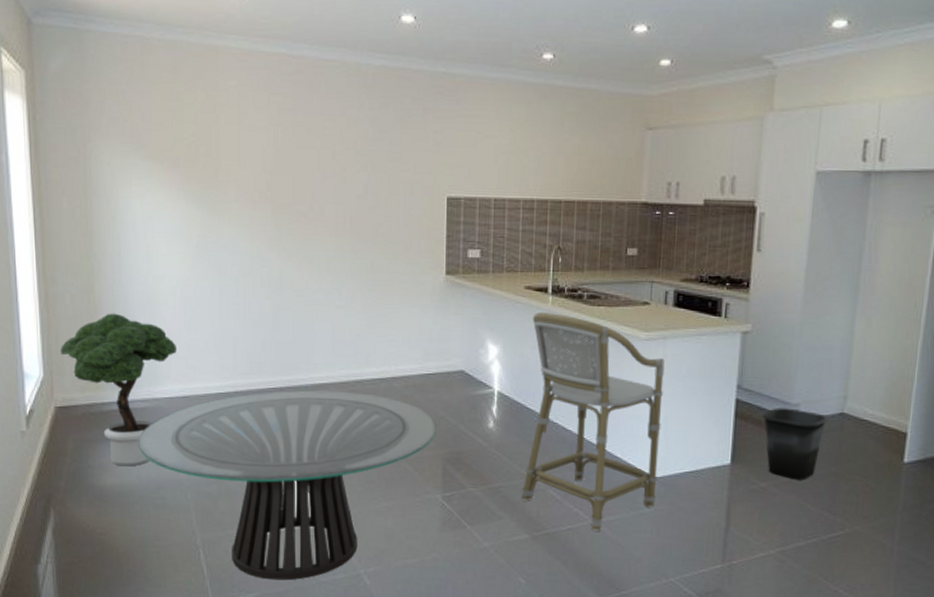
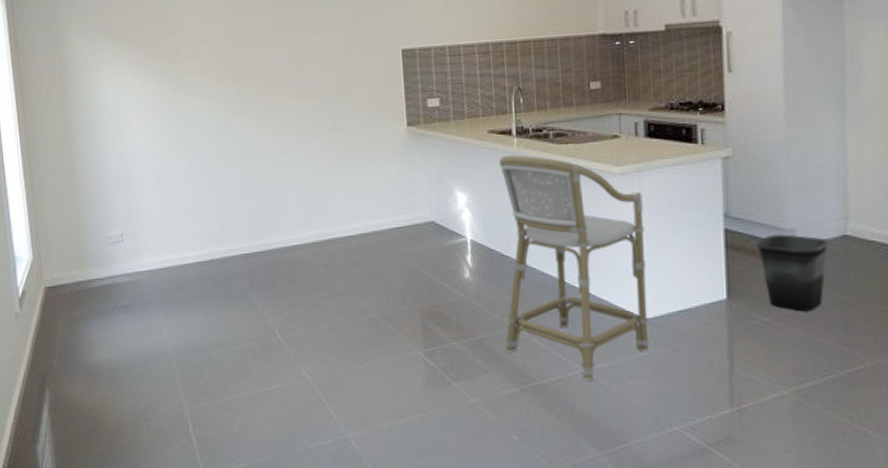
potted tree: present [60,313,178,467] -> none [46,192,154,342]
dining table: present [138,390,437,581] -> none [123,251,412,449]

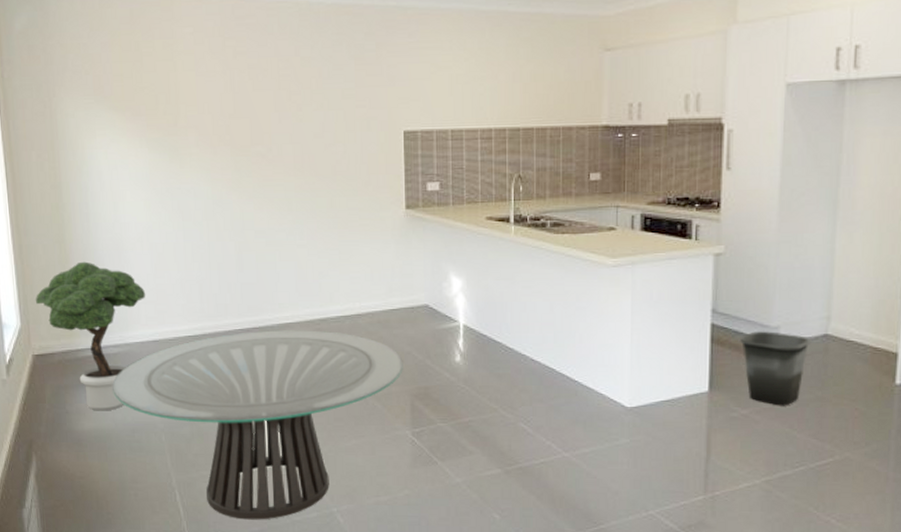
potted tree: none [46,192,154,342] -> present [35,261,146,411]
dining table: none [123,251,412,449] -> present [112,330,403,520]
bar stool: present [498,155,649,380] -> none [492,243,634,464]

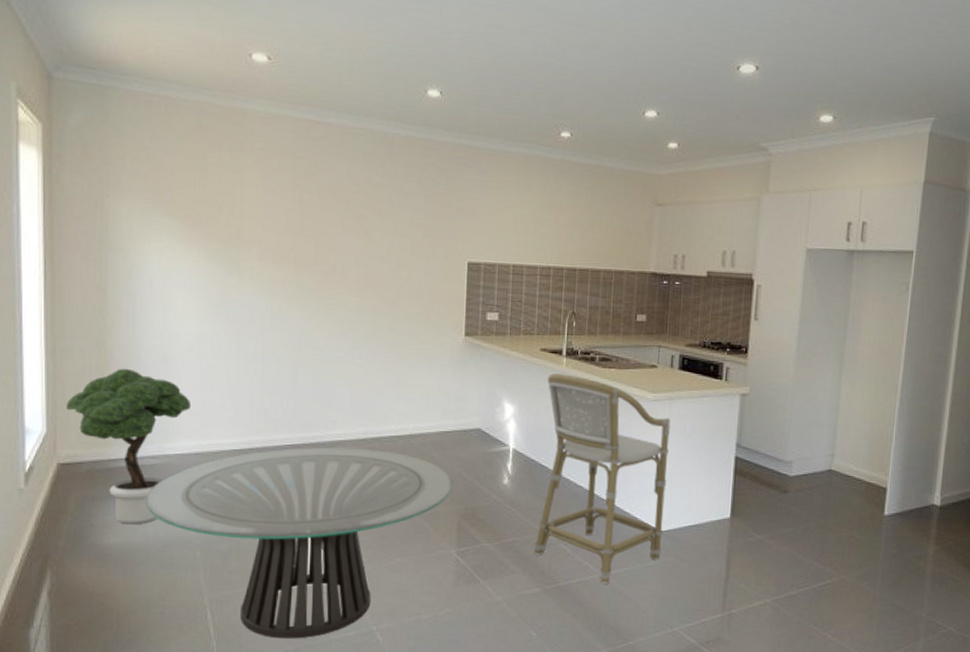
bar stool: none [492,243,634,464] -> present [534,373,670,584]
waste bin: present [739,330,812,405] -> none [758,464,818,532]

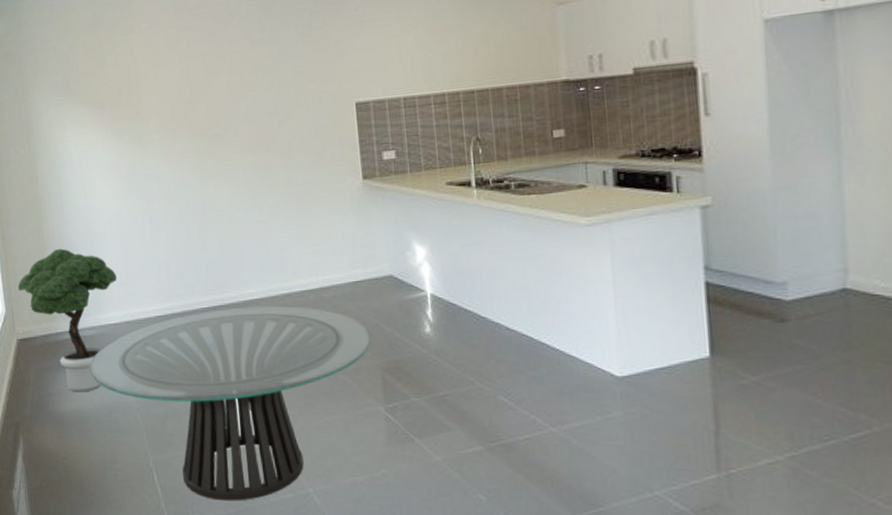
bar stool: present [534,373,670,584] -> none [458,207,625,440]

